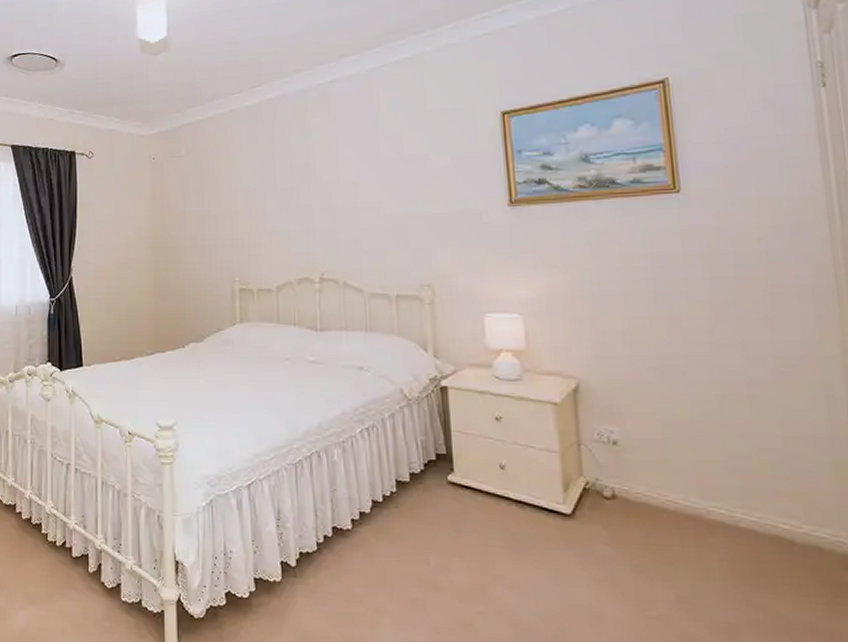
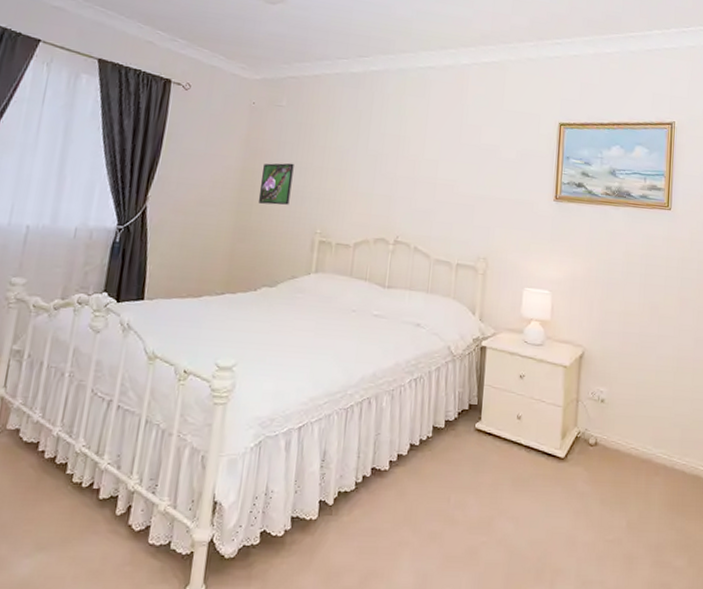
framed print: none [172,212,203,258] -> present [258,163,294,205]

